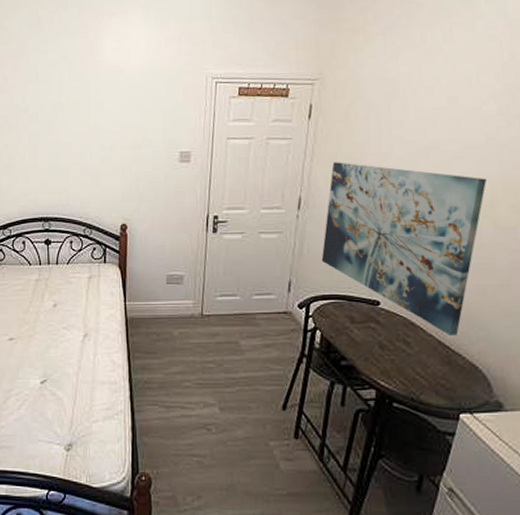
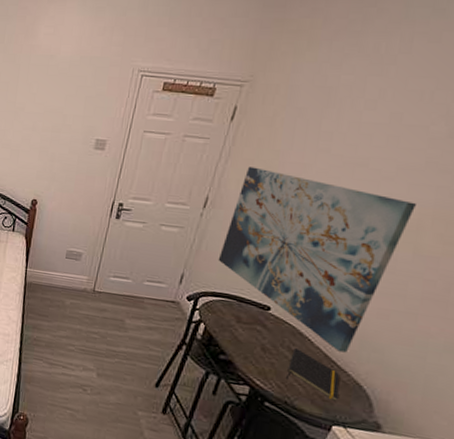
notepad: none [407,339,459,389] -> present [285,347,340,402]

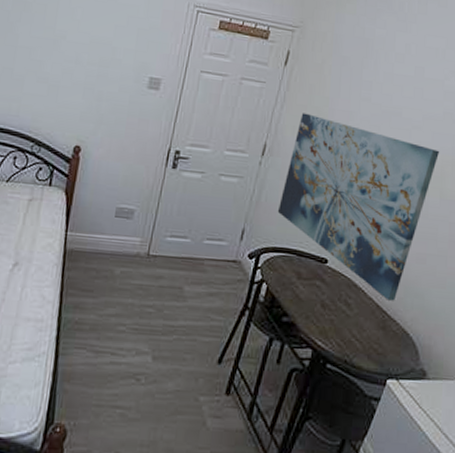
notepad: present [285,347,340,402] -> none [344,300,391,354]

